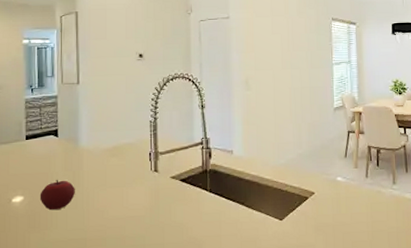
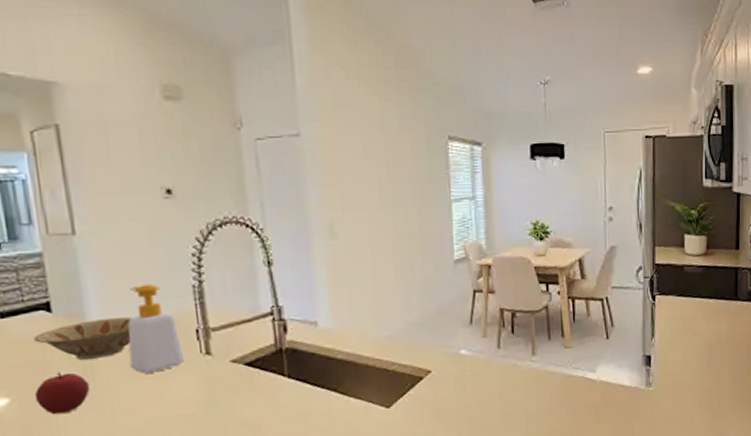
bowl: none [44,142,108,172] -> present [33,317,132,361]
soap bottle: none [103,119,140,184] -> present [128,284,185,375]

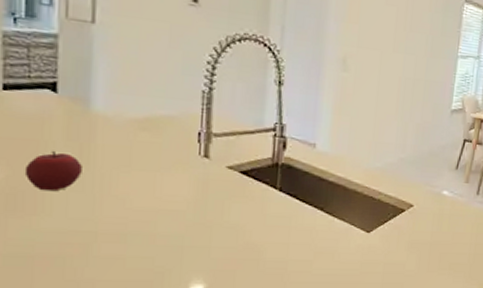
bowl: present [33,317,132,361] -> none [33,106,137,145]
soap bottle: present [128,284,185,375] -> none [126,82,183,167]

